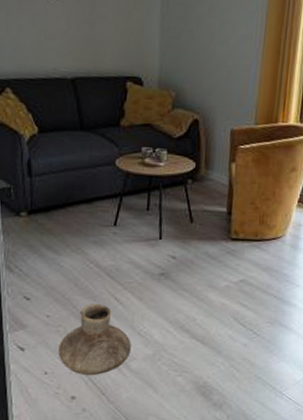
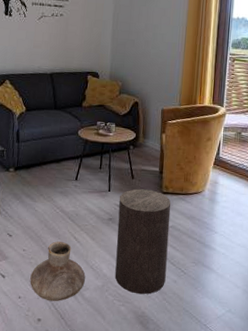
stool: none [169,235,242,362] -> present [114,189,171,295]

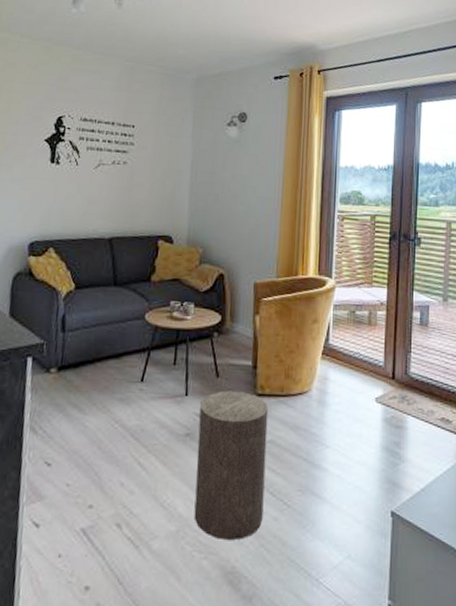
vase: present [30,241,86,302] -> none [75,470,154,560]

